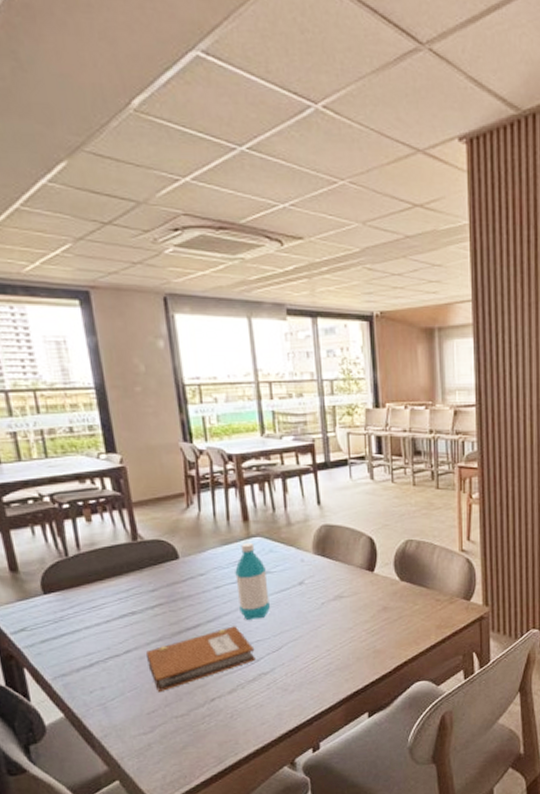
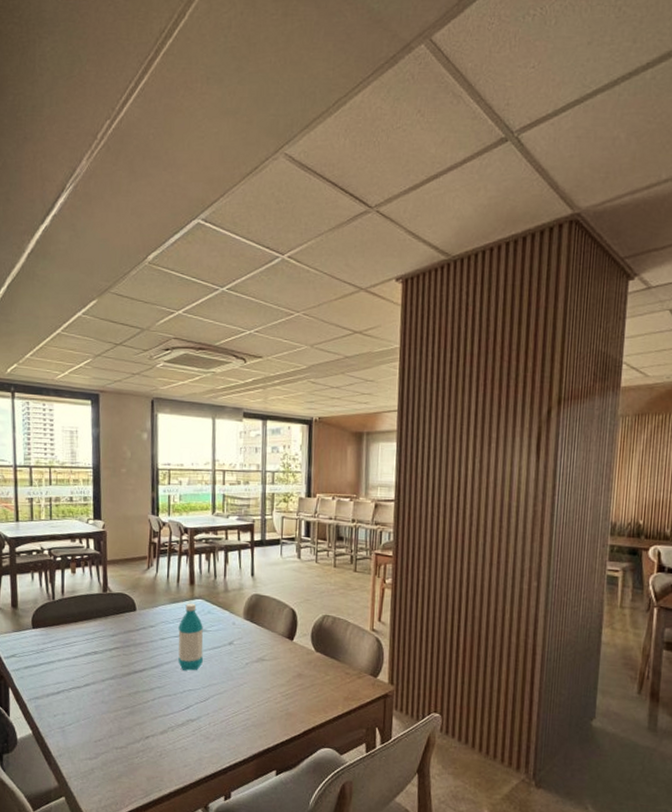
notebook: present [146,626,256,693] -> none [101,674,186,724]

